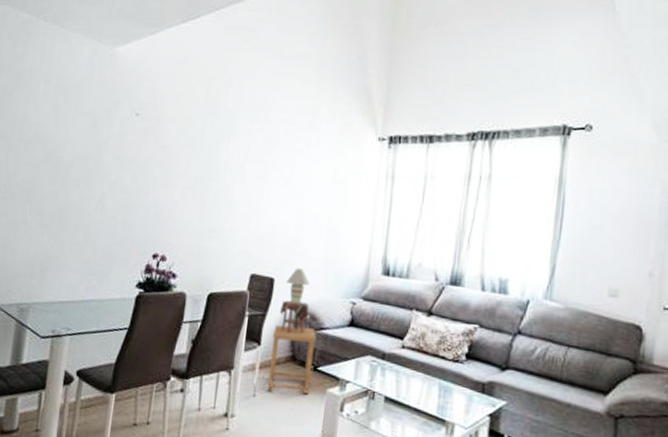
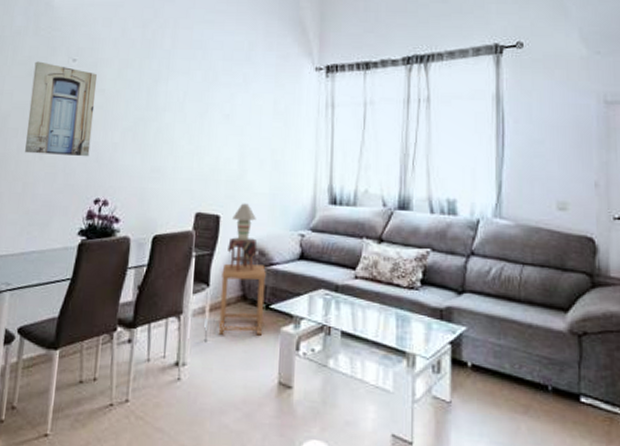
wall art: none [87,113,159,213] -> present [25,61,97,157]

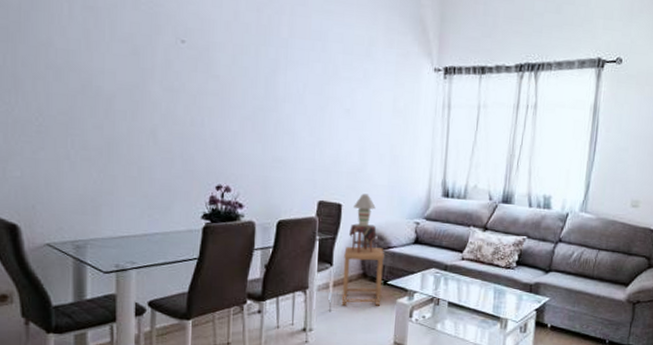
wall art: present [25,61,97,157] -> none [136,39,210,144]

